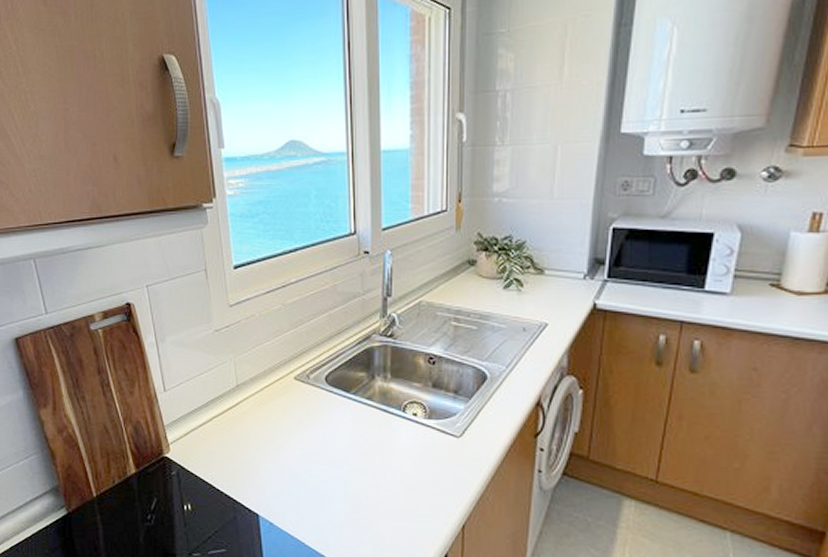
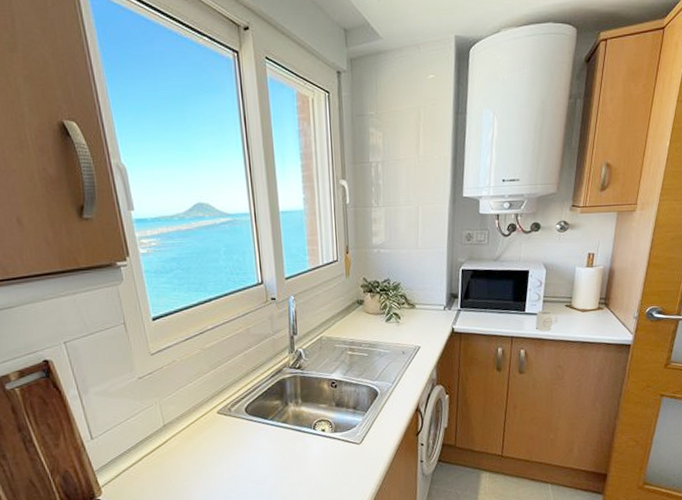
mug: none [720,289,757,318] -> present [535,310,558,332]

